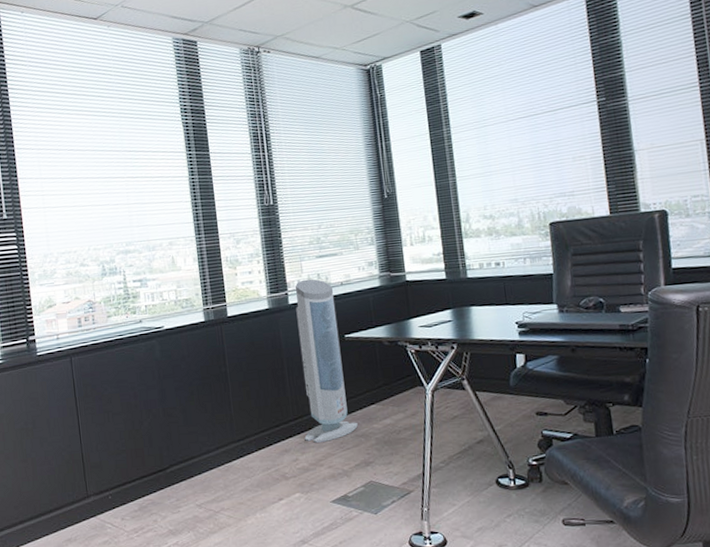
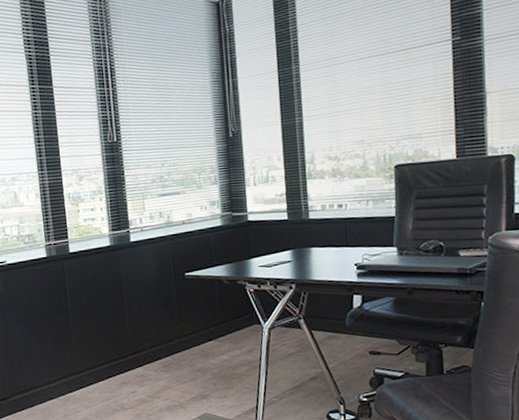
air purifier: present [295,279,358,444] -> none [137,217,195,377]

